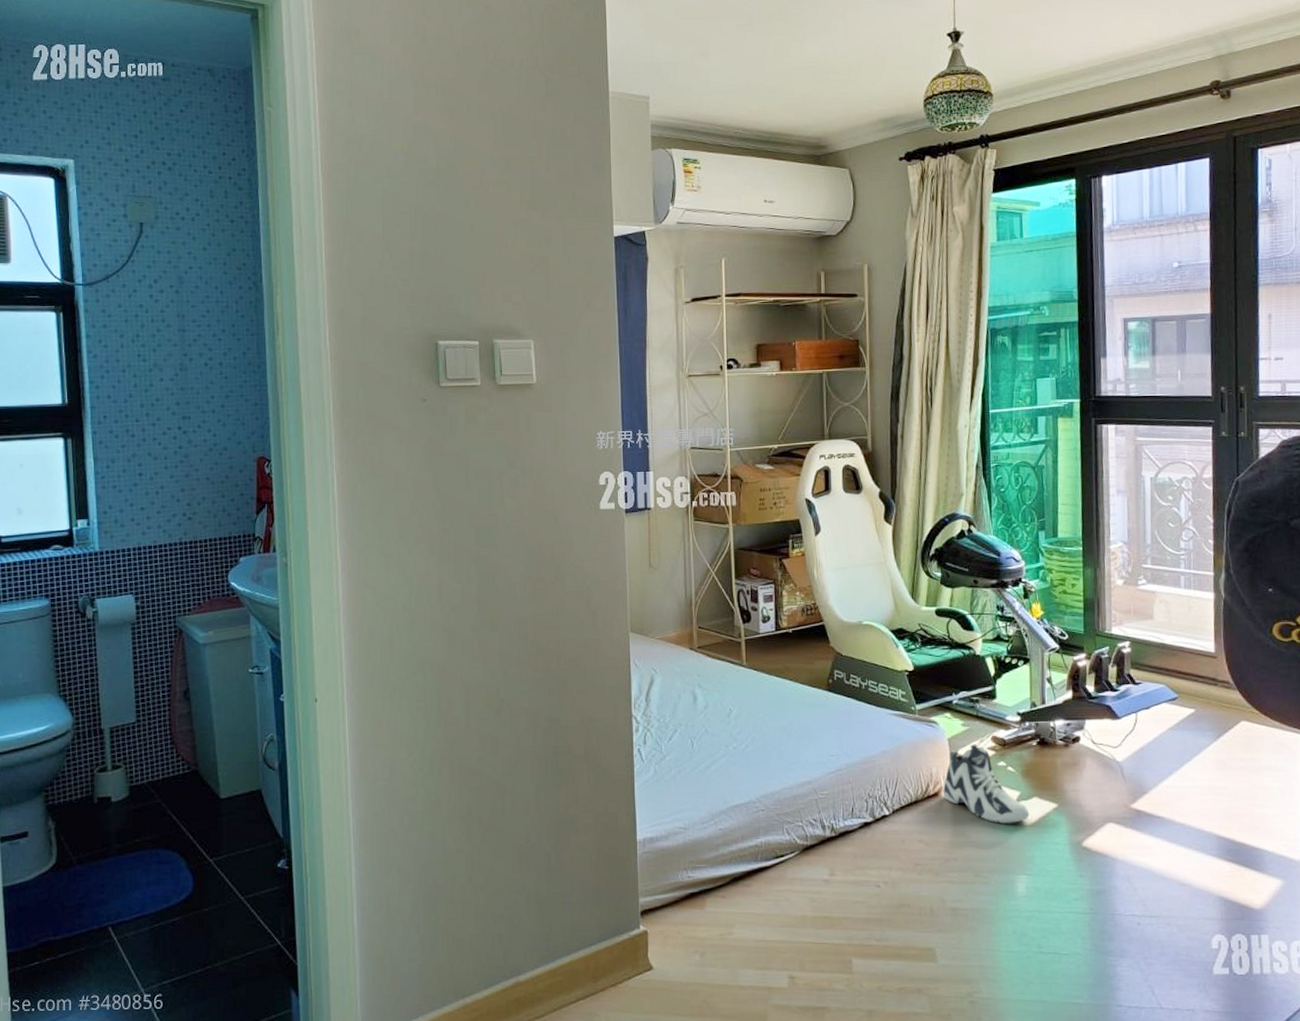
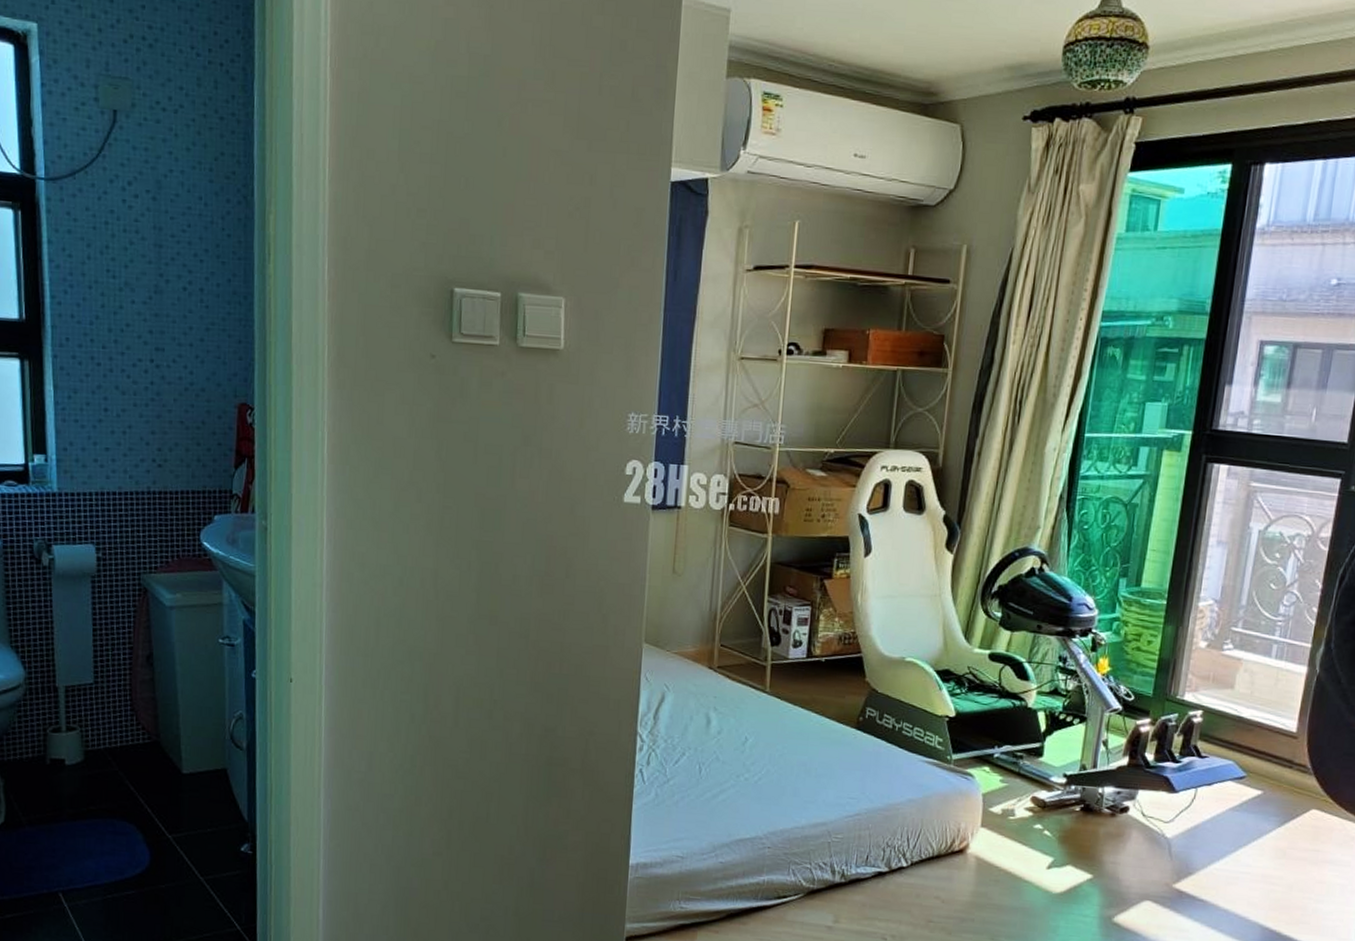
sneaker: present [943,744,1030,823] -> none [969,802,1061,890]

